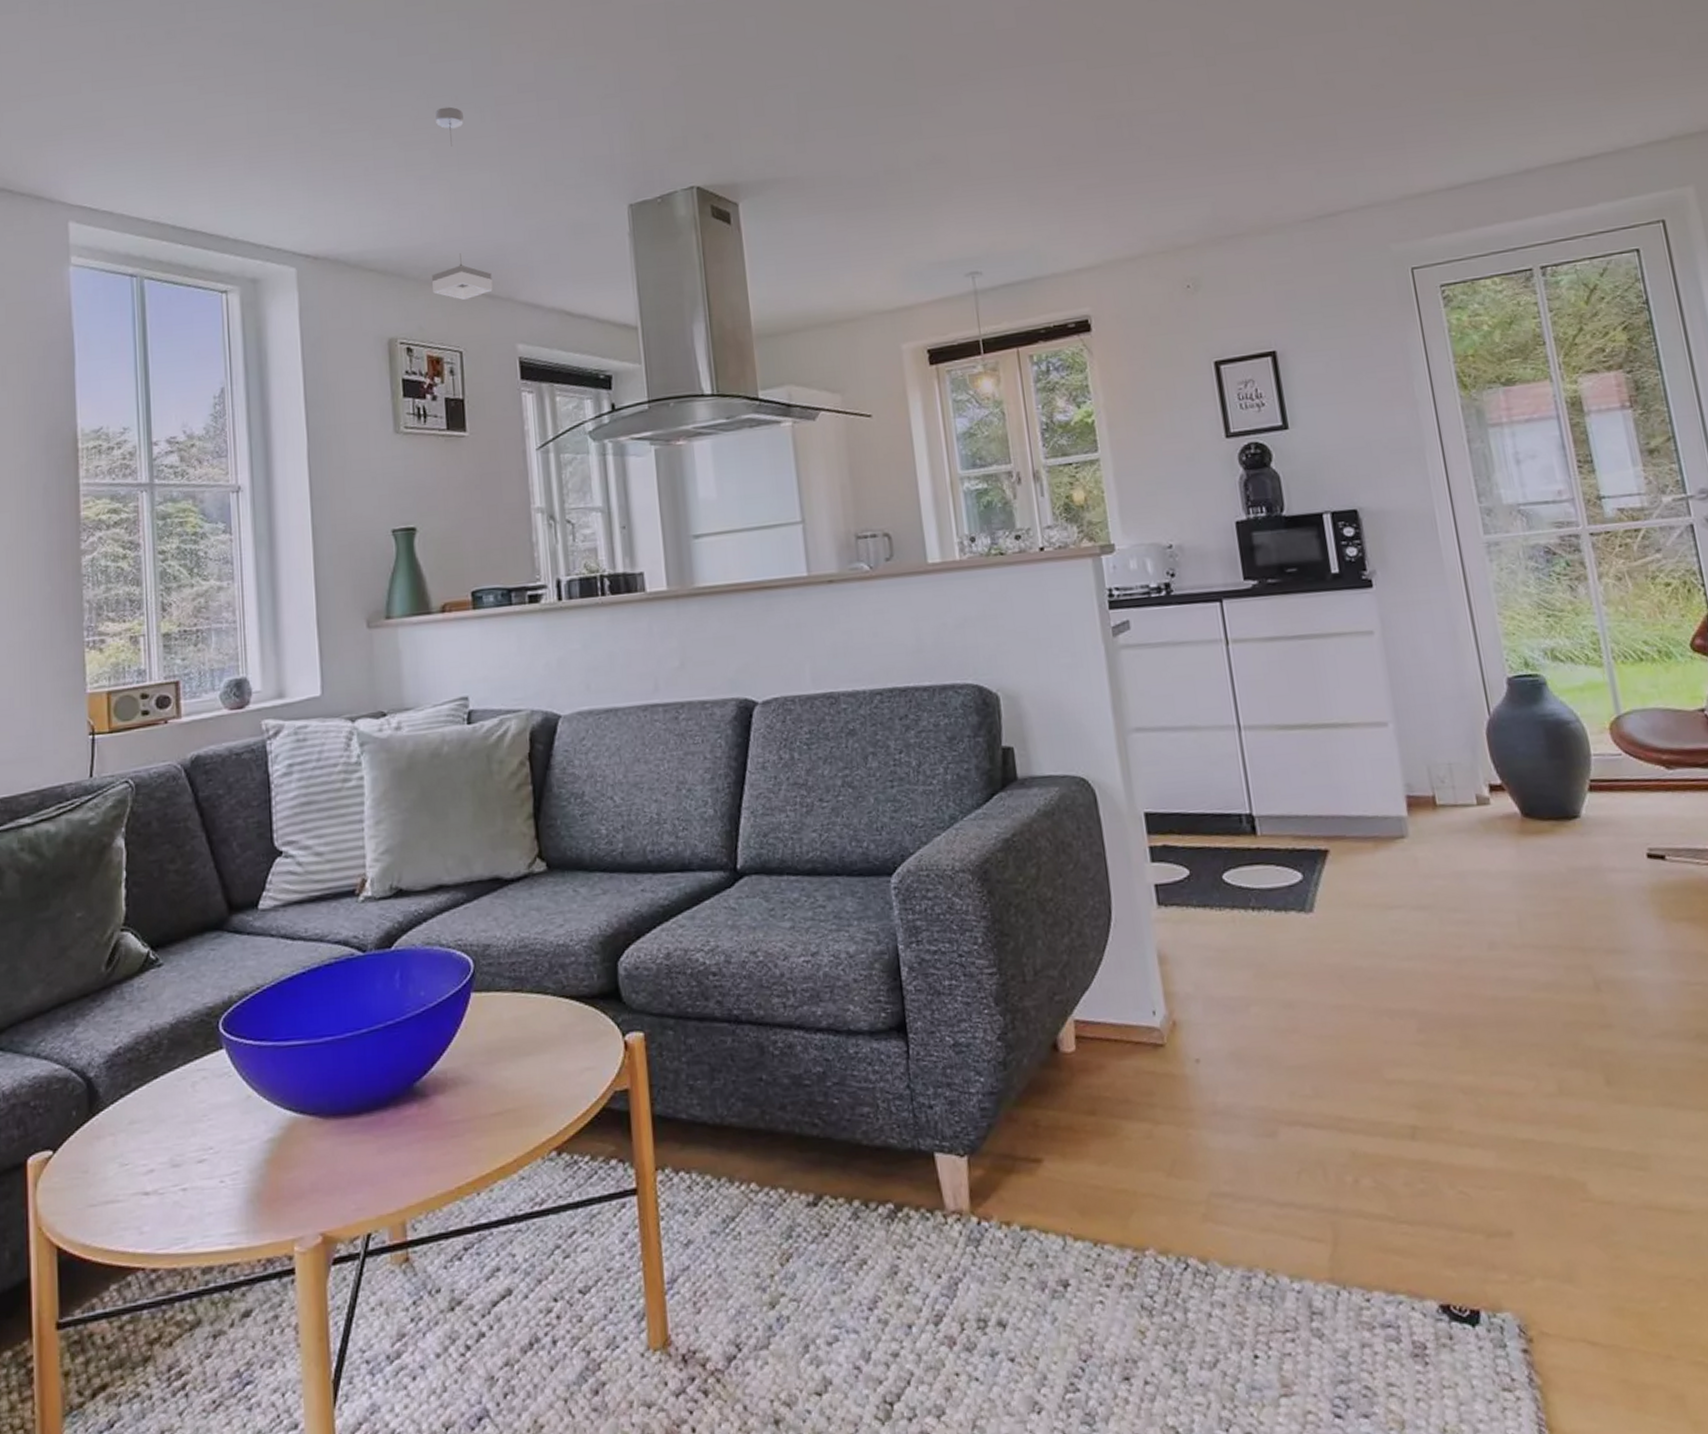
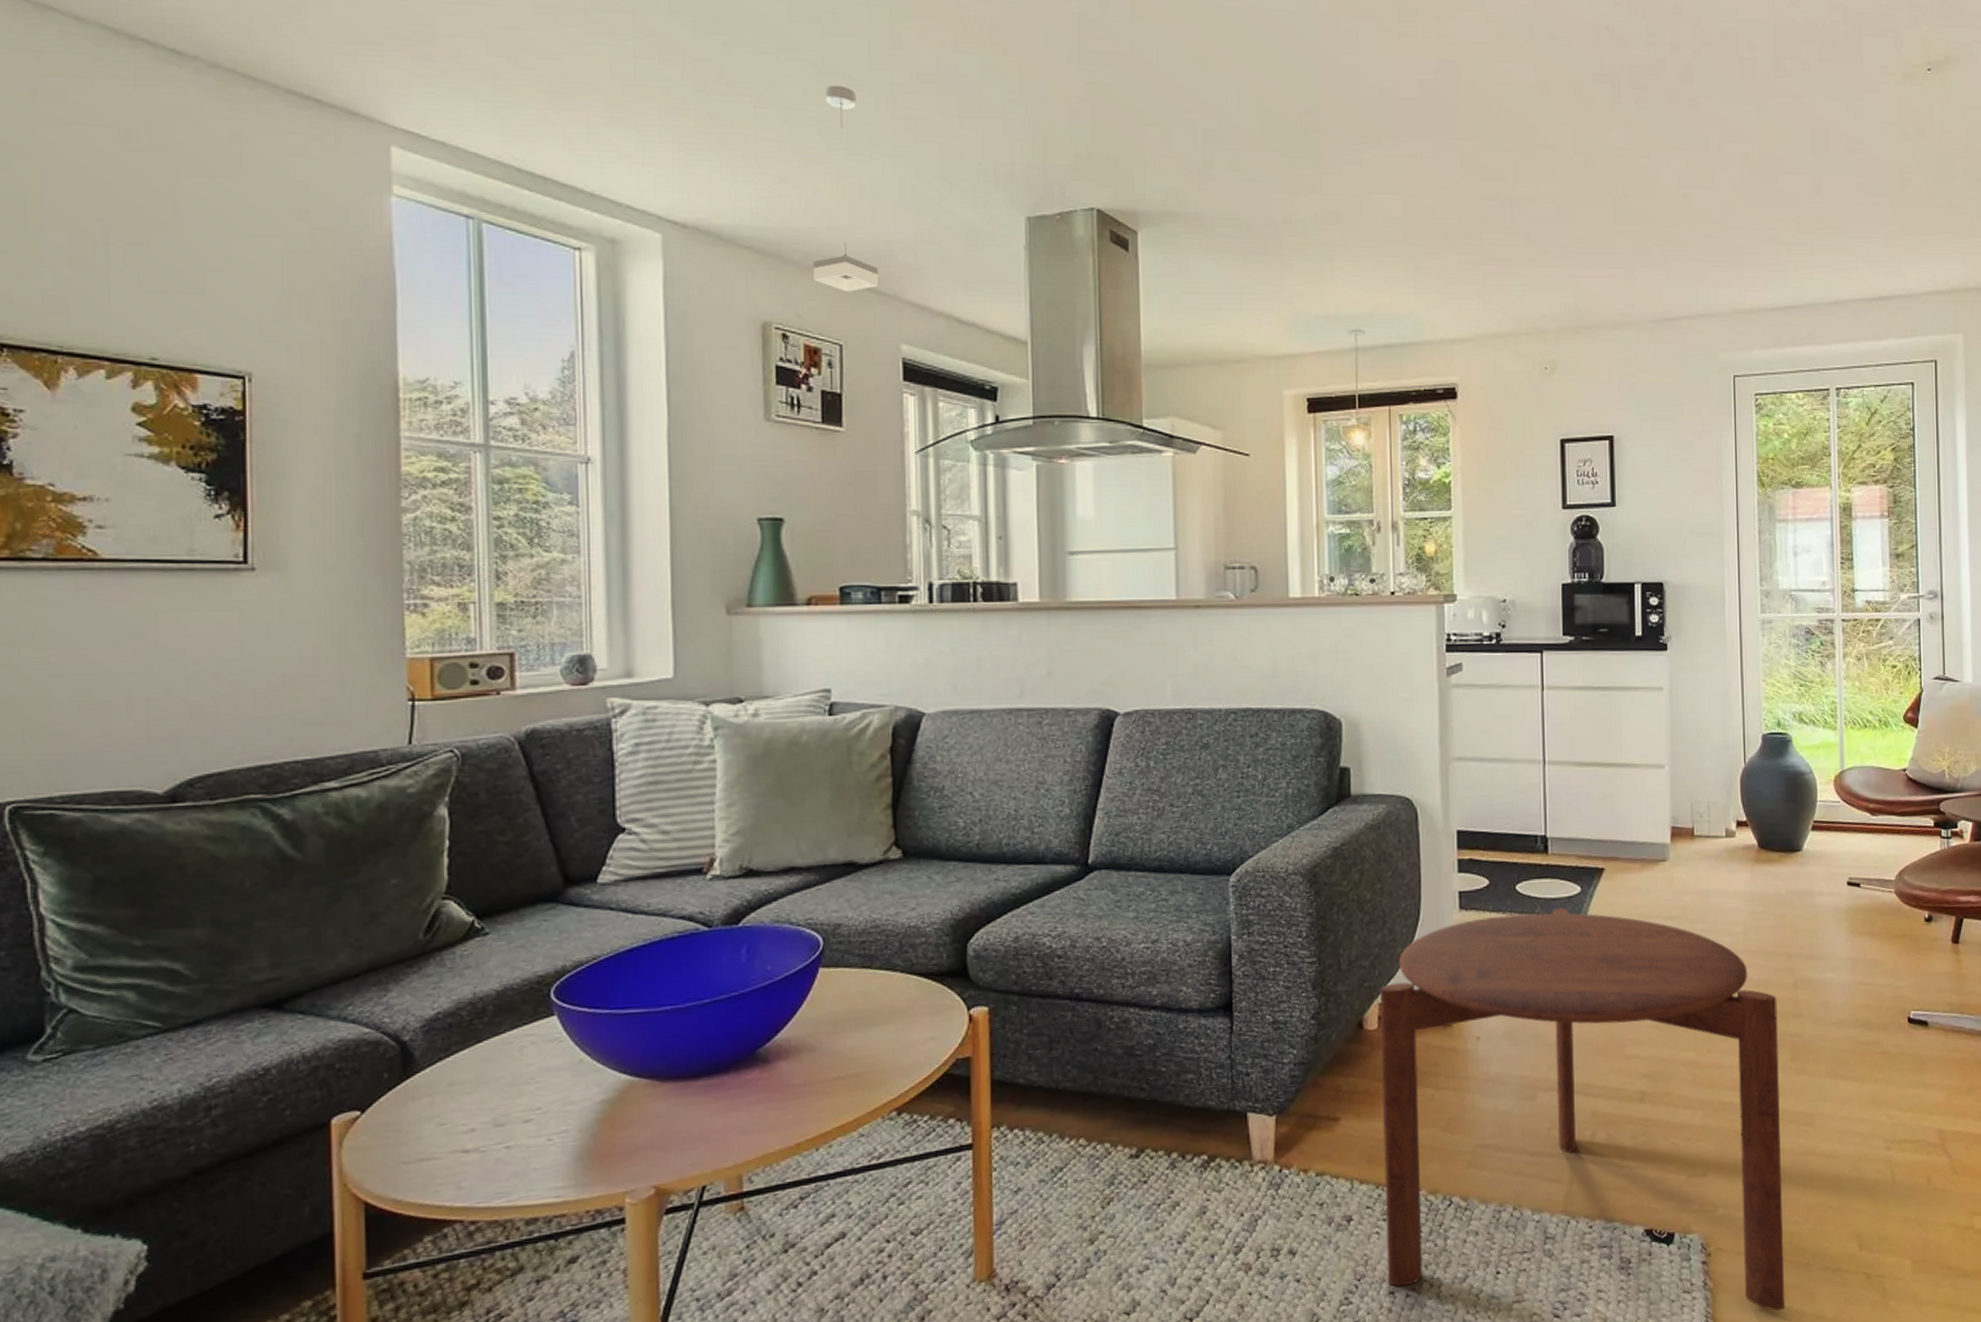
side table: none [1073,898,1647,1420] -> present [1379,907,1785,1311]

